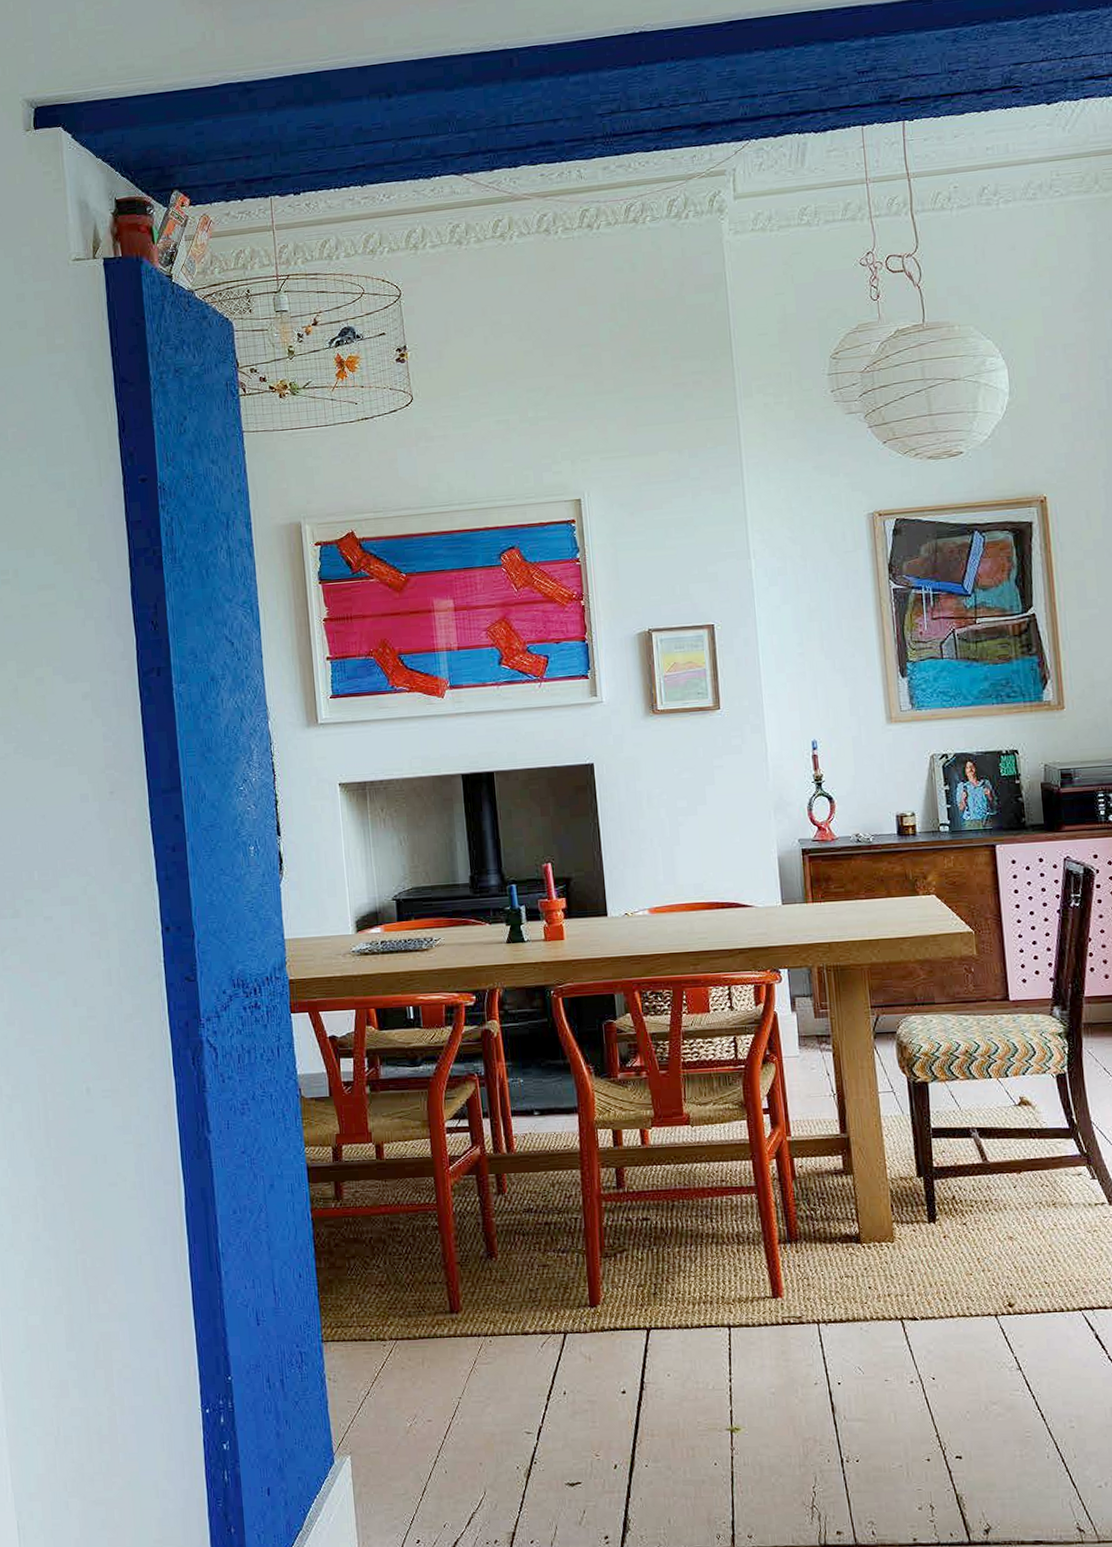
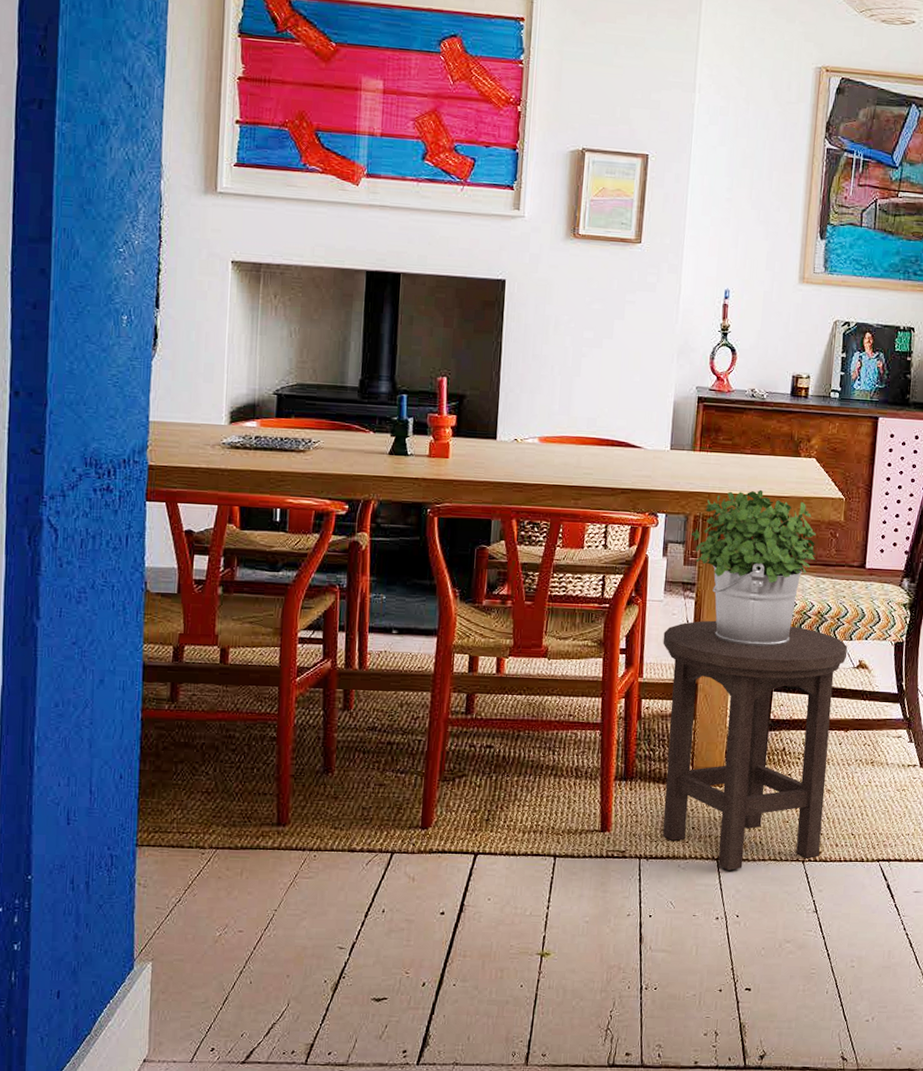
stool: none [805,1068,1012,1331] -> present [663,620,848,871]
potted plant: none [816,933,954,1094] -> present [689,489,817,647]

